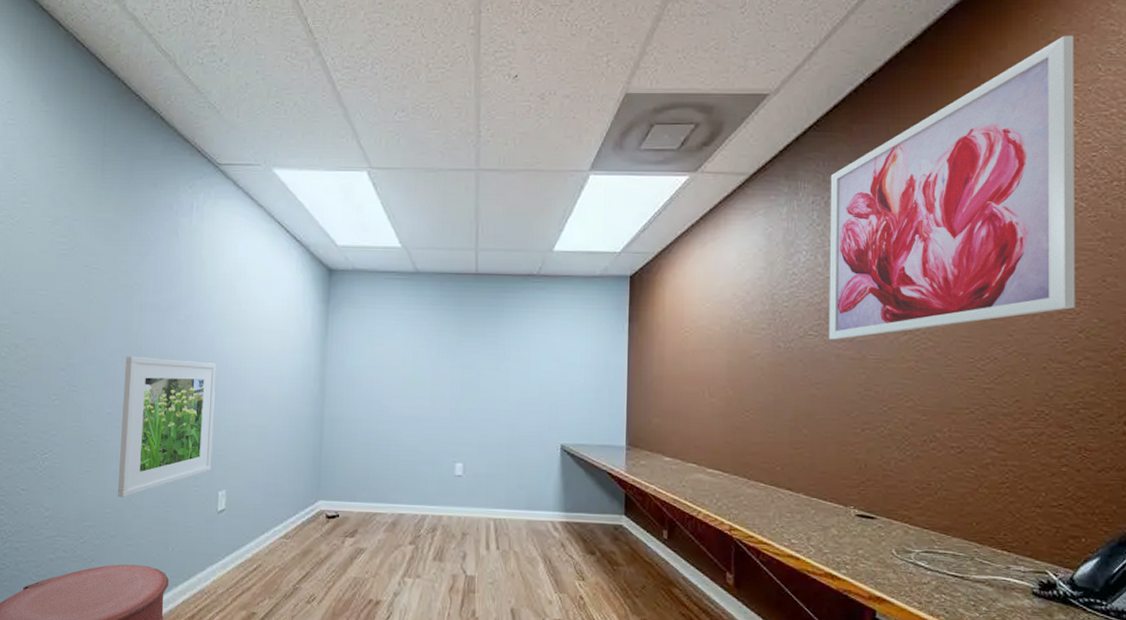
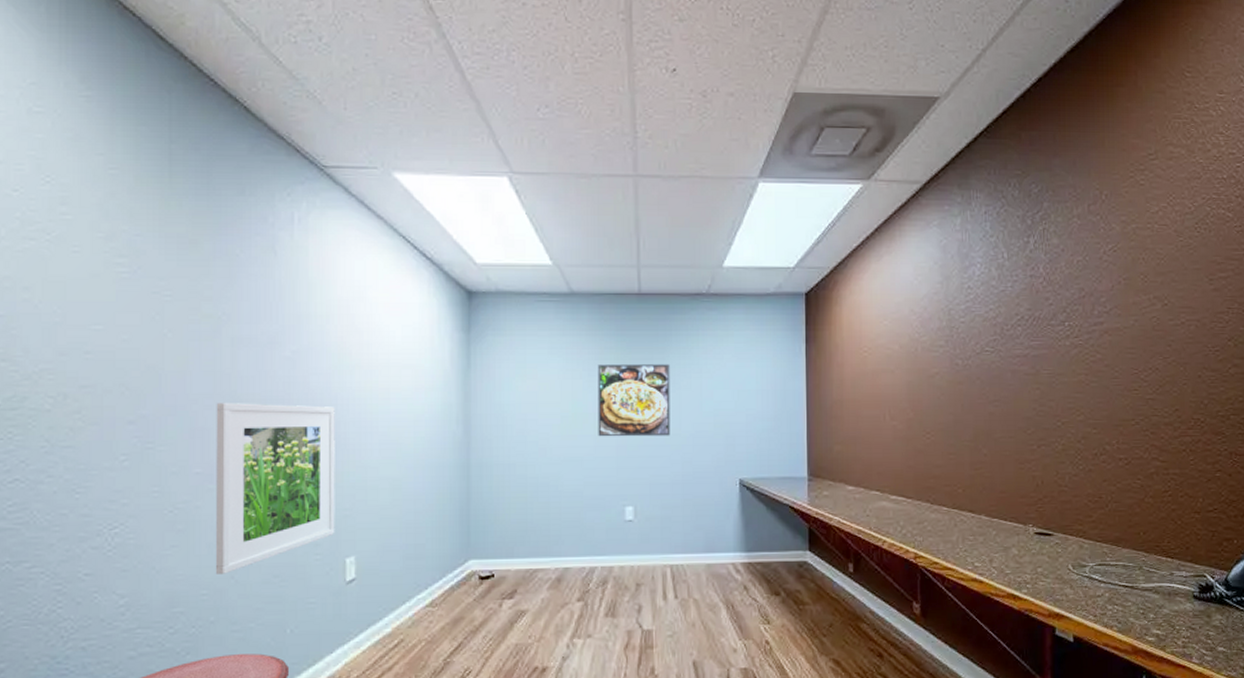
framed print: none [434,335,501,402] -> present [597,364,671,437]
wall art: present [828,35,1075,340] -> none [1001,45,1225,355]

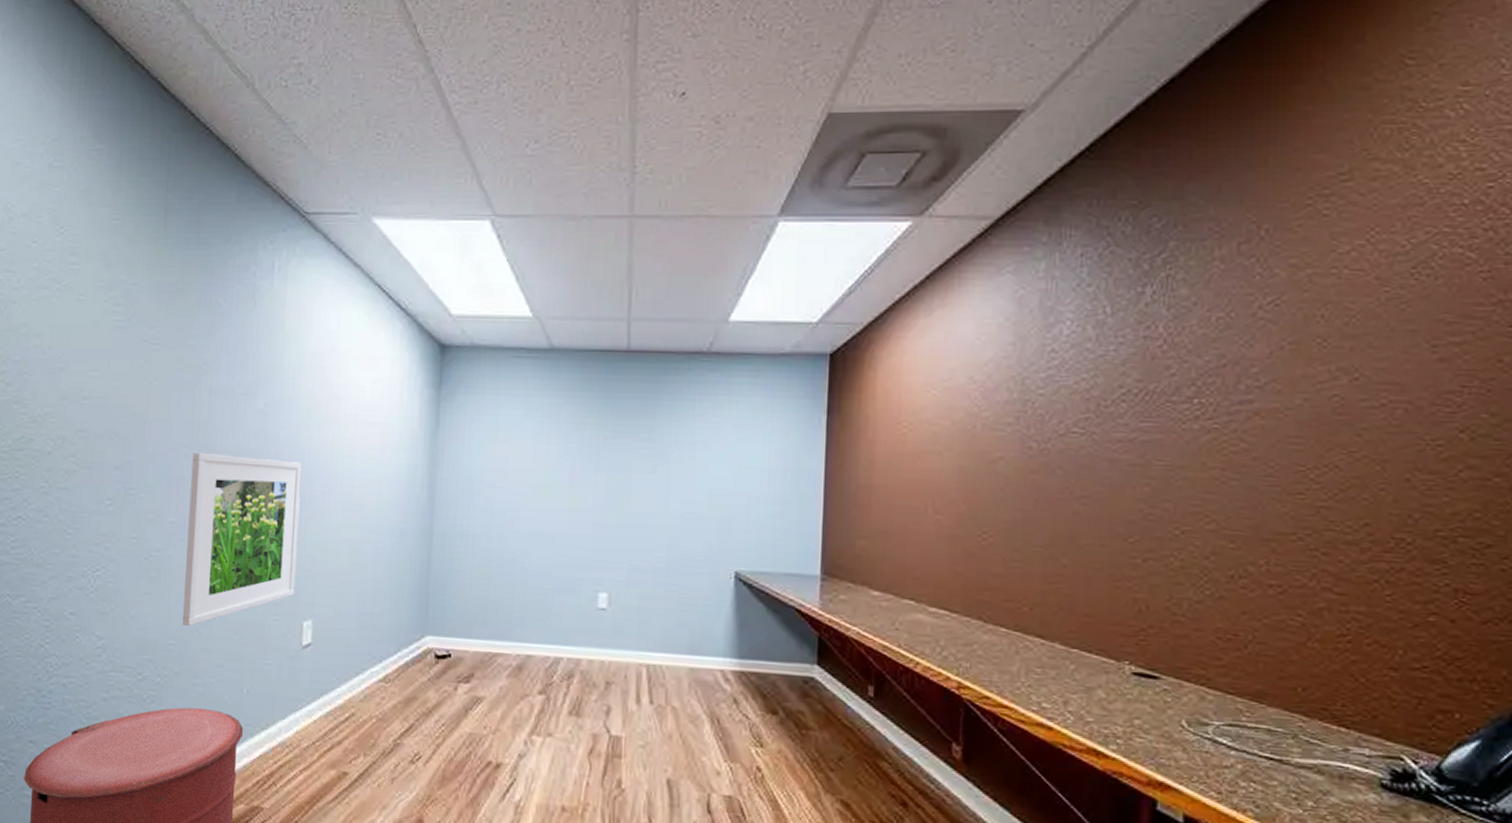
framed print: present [597,364,671,437] -> none [572,430,659,516]

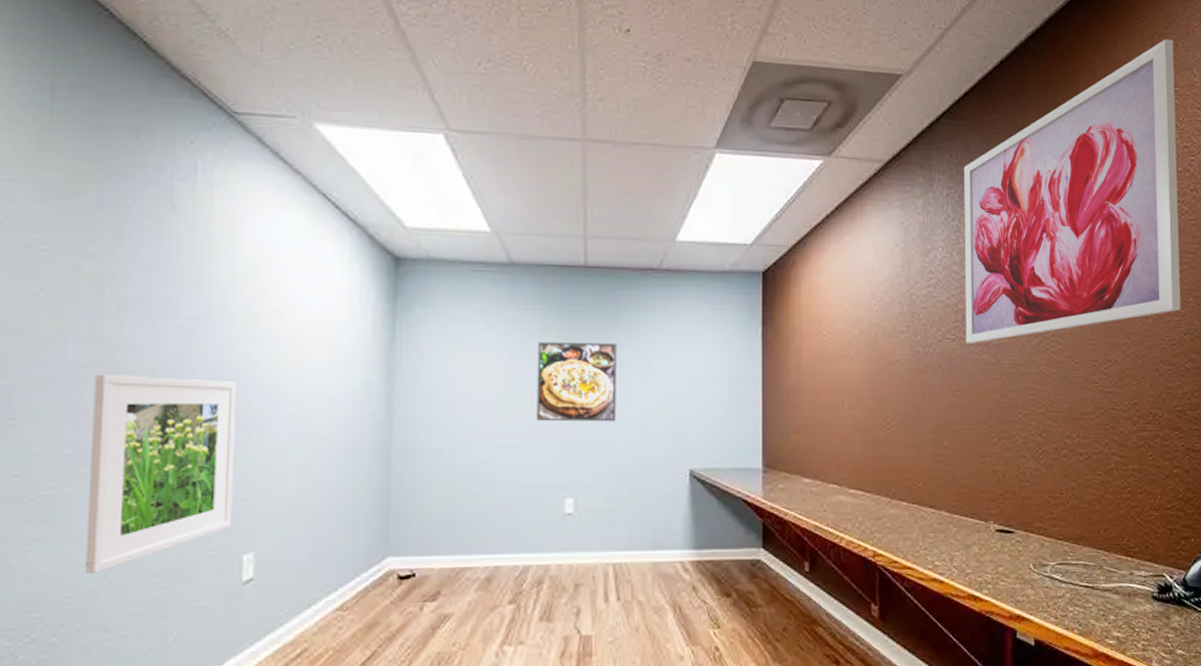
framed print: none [572,430,659,516] -> present [536,342,617,422]
wall art: none [1099,19,1465,439] -> present [963,38,1181,344]

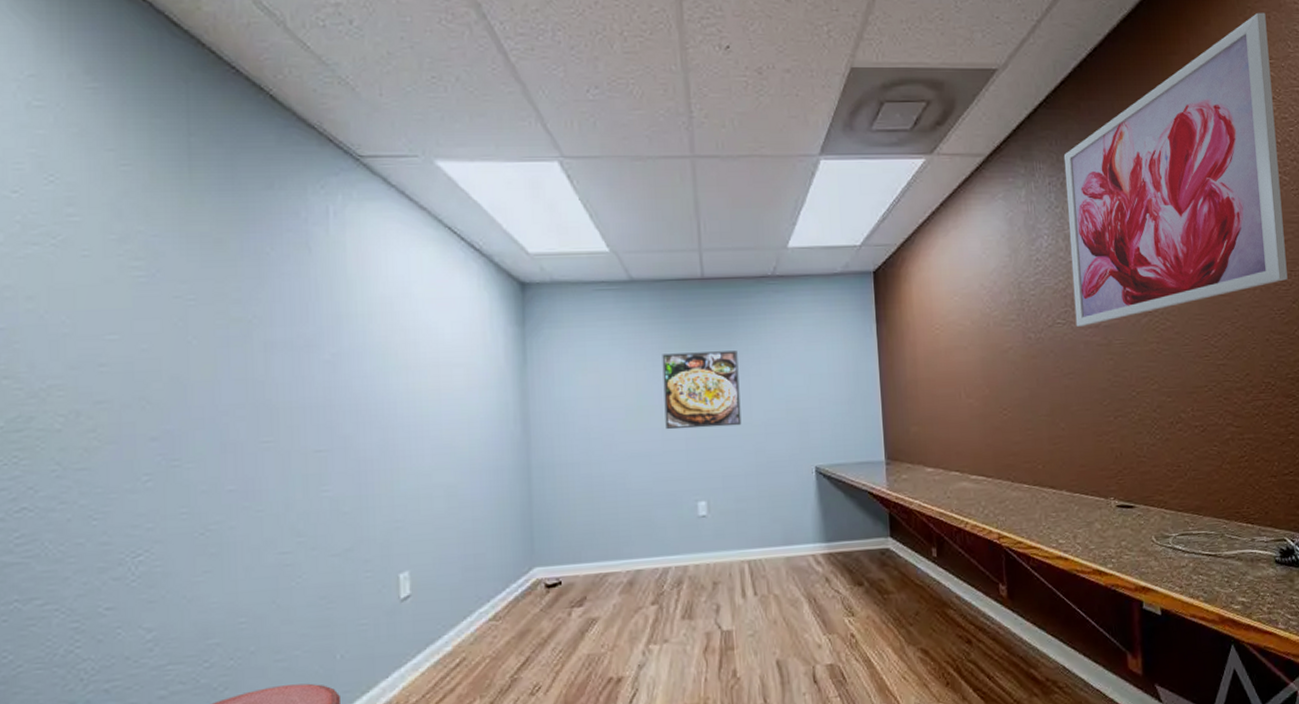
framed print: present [84,375,237,573] -> none [249,411,387,600]

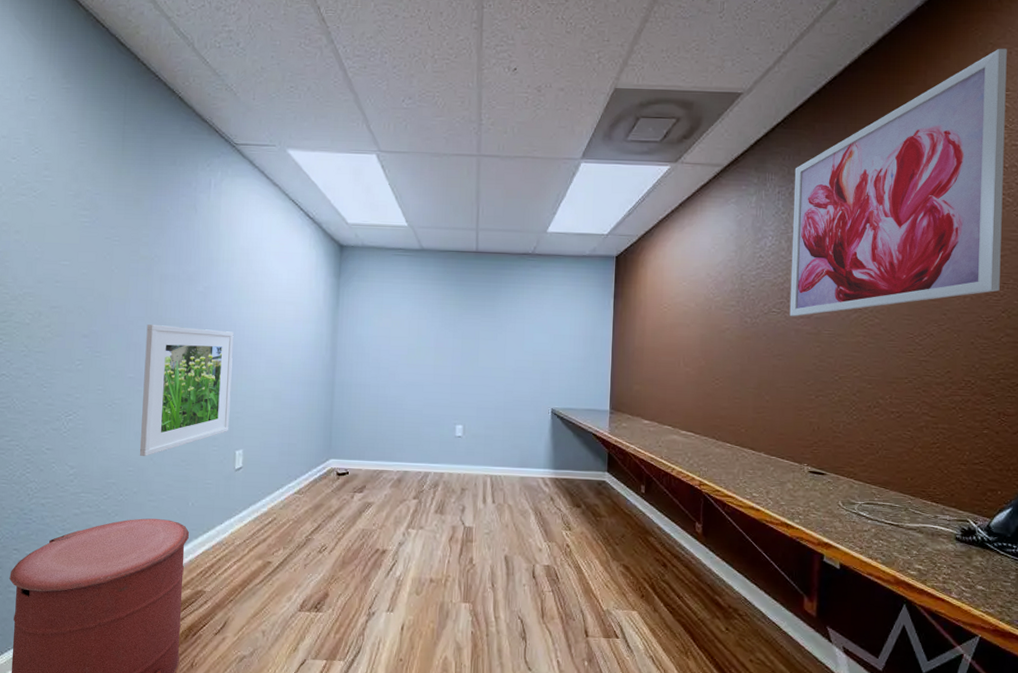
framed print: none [249,411,387,600] -> present [139,324,234,456]
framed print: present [662,350,742,430] -> none [437,308,499,370]

